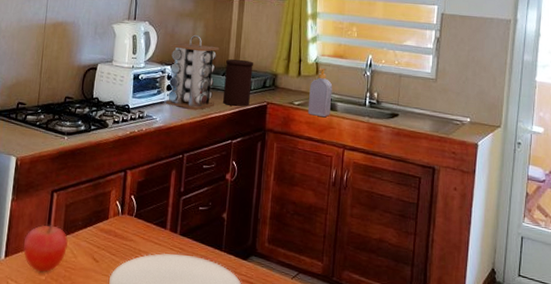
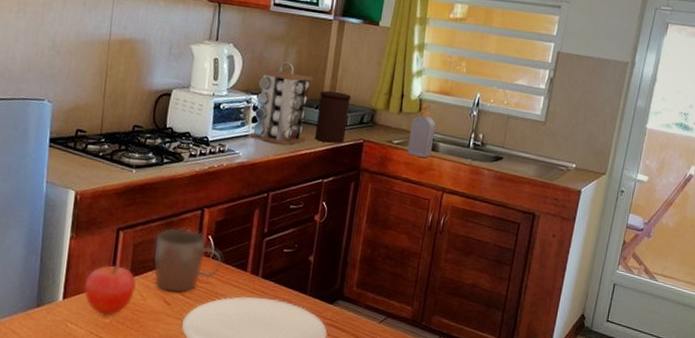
mug: none [82,188,144,251] -> present [152,227,223,294]

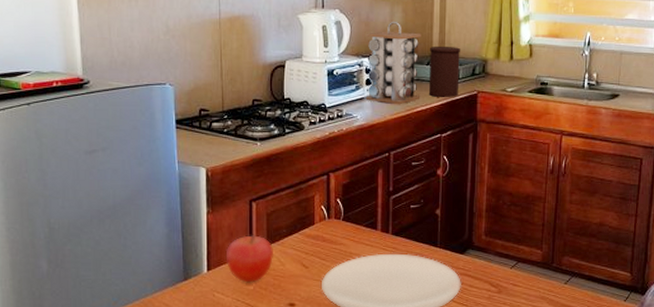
mug: present [152,227,223,294] -> none [286,194,353,256]
soap bottle: present [407,104,436,159] -> none [521,50,548,103]

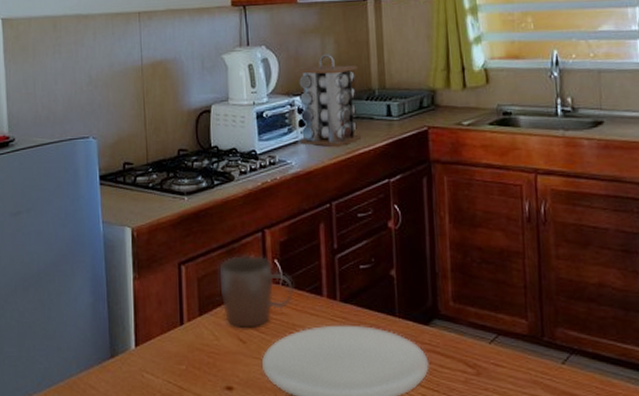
fruit: present [225,234,273,283] -> none [154,303,206,361]
mug: none [286,194,353,256] -> present [218,254,295,329]
canister: present [428,45,460,98] -> none [368,77,405,137]

